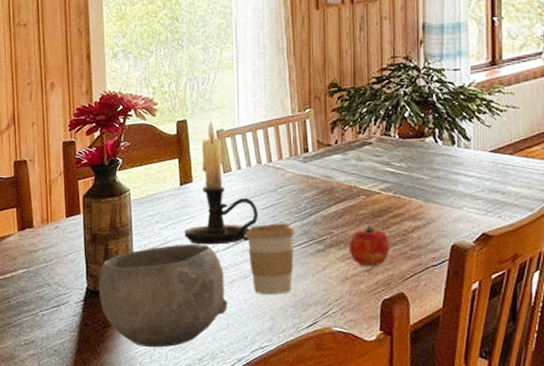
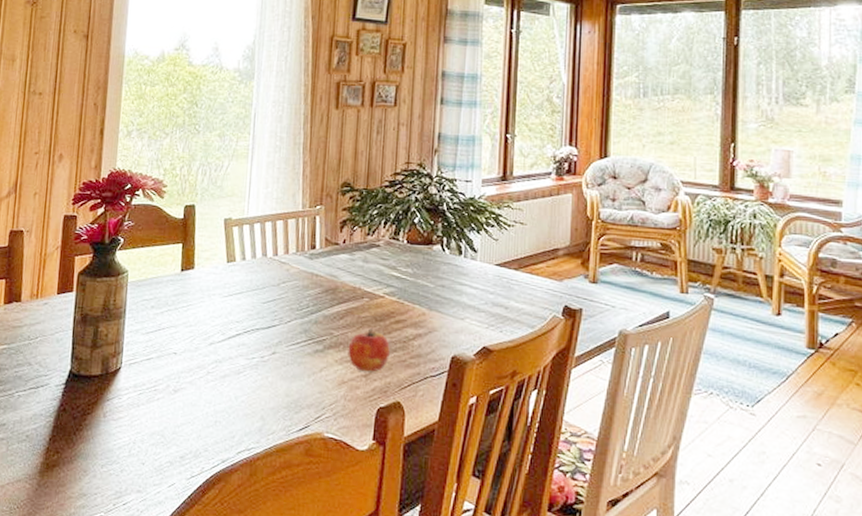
bowl: present [98,245,228,348] -> none [82,332,219,442]
candle holder: present [184,119,259,245] -> none [180,207,259,336]
coffee cup: present [245,223,296,295] -> none [242,319,296,394]

